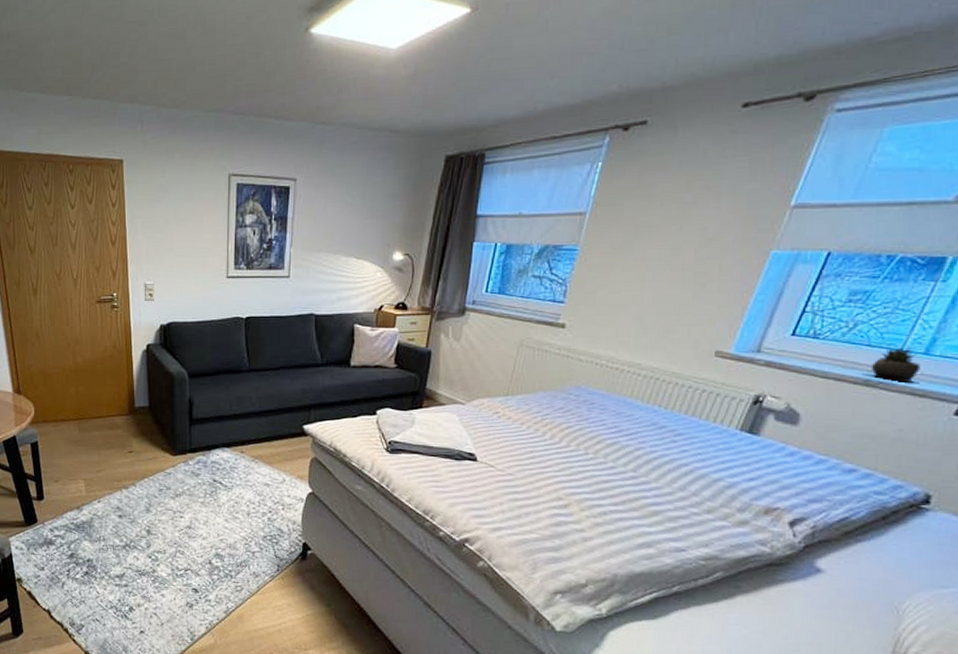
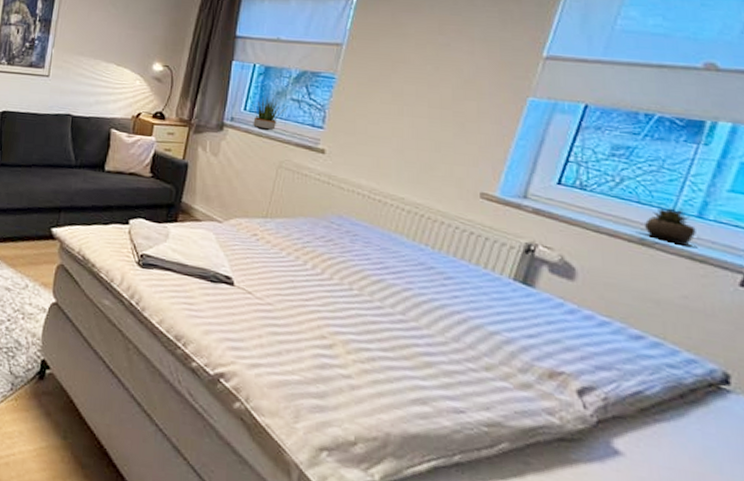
potted plant: none [492,276,529,311] -> present [251,96,288,131]

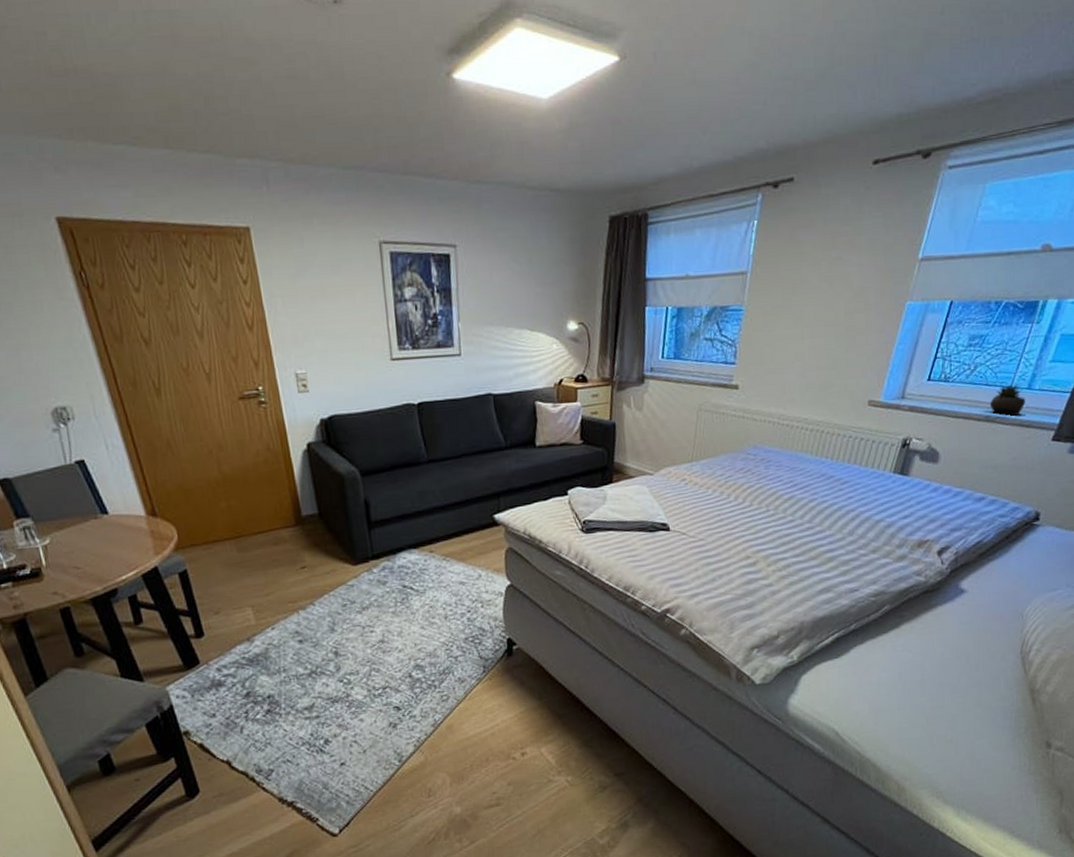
potted plant: present [251,96,288,131] -> none [668,340,702,376]

